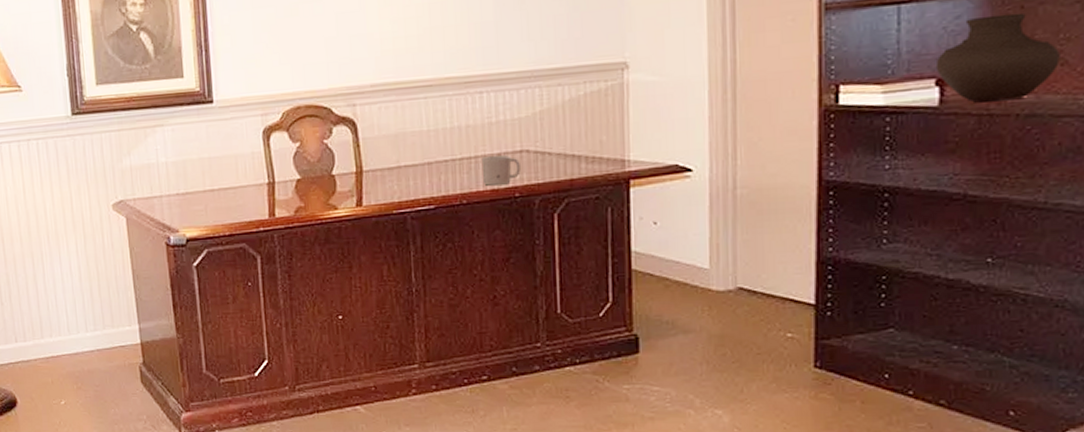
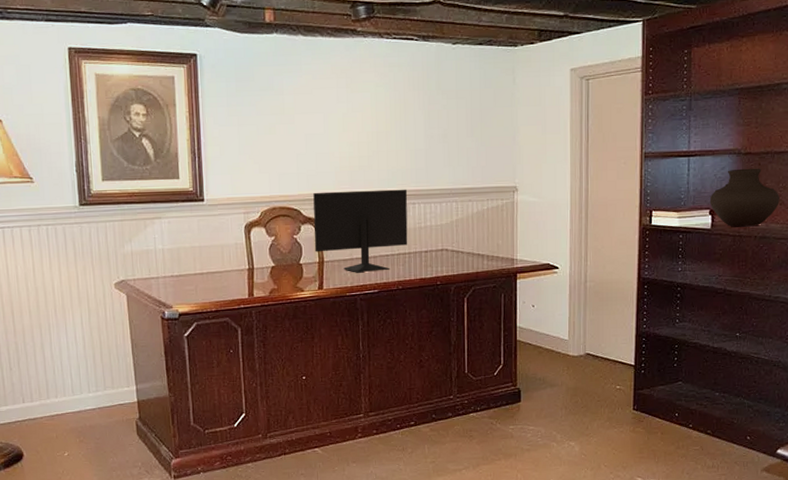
computer monitor: none [347,74,474,185] -> present [313,189,408,273]
mug: present [481,155,521,187] -> none [413,253,441,277]

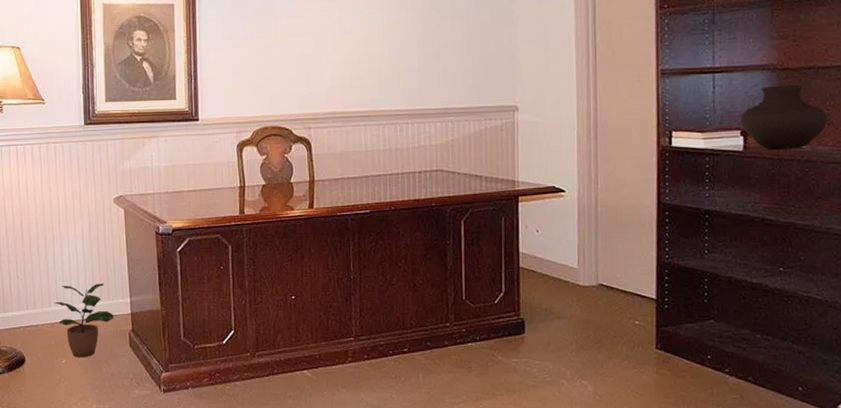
potted plant: none [53,371,119,450] -> present [54,282,114,358]
computer monitor: present [313,189,408,273] -> none [304,108,401,193]

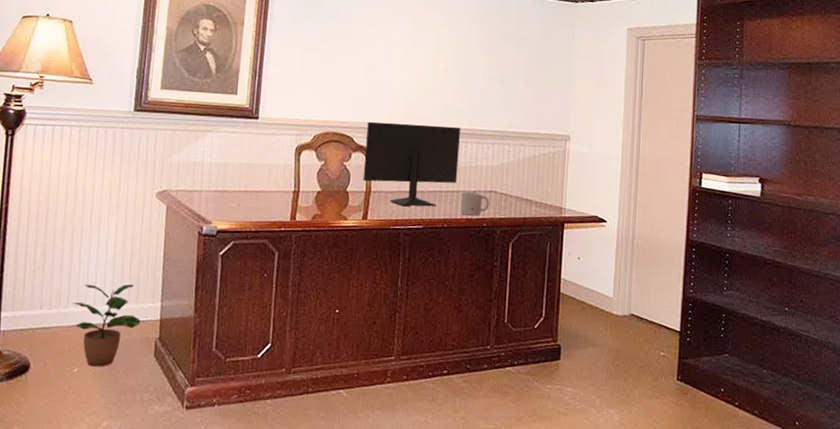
computer monitor: none [304,108,401,193] -> present [363,121,461,207]
mug: none [406,173,436,197] -> present [460,192,489,217]
vase: present [740,84,827,150] -> none [759,140,829,199]

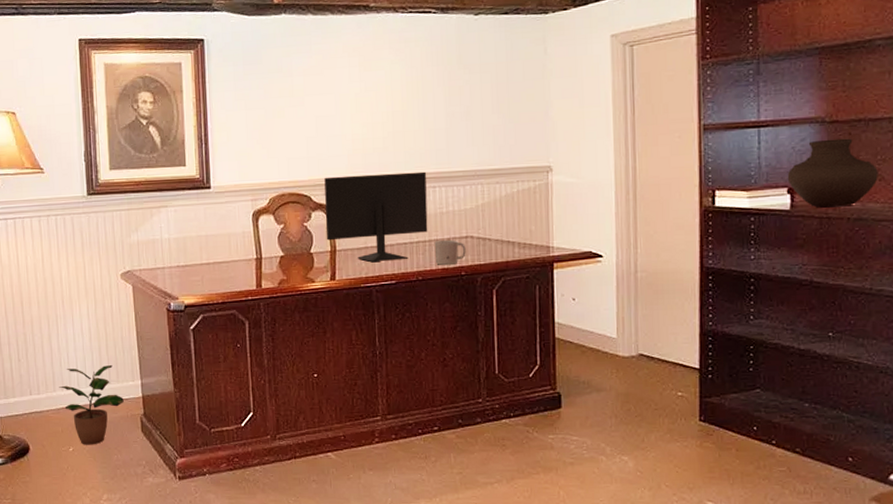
vase: none [759,140,829,199] -> present [787,138,878,208]

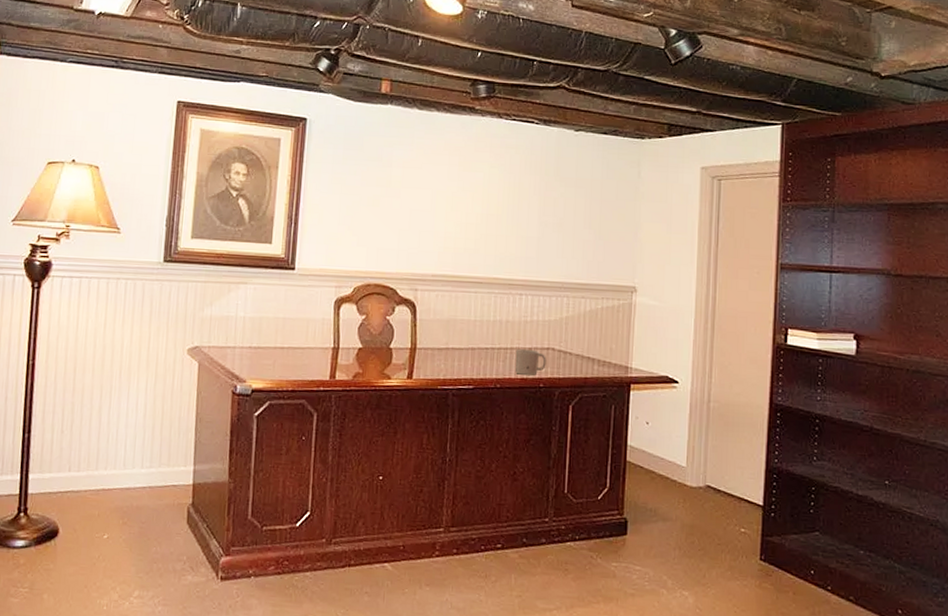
potted plant: present [59,364,124,445] -> none [102,445,172,534]
computer monitor: present [324,171,428,263] -> none [407,272,515,366]
vase: present [787,138,878,208] -> none [854,291,936,358]

